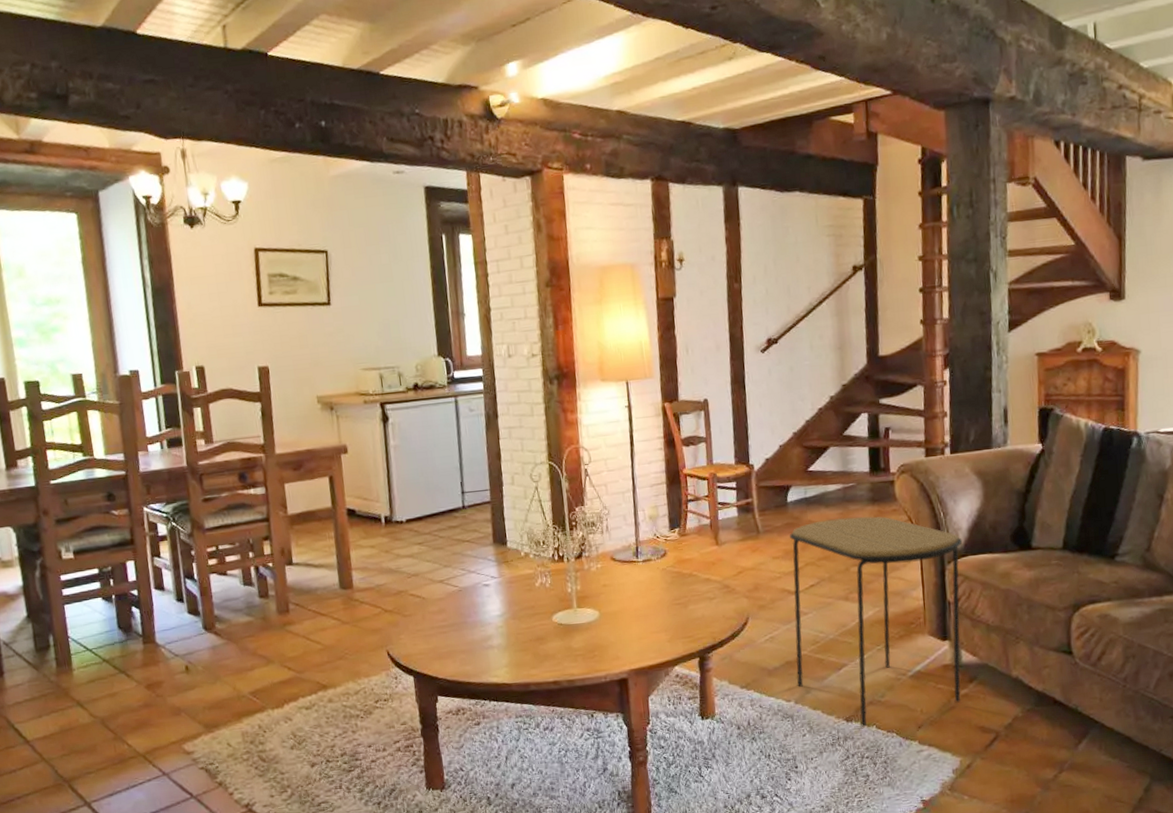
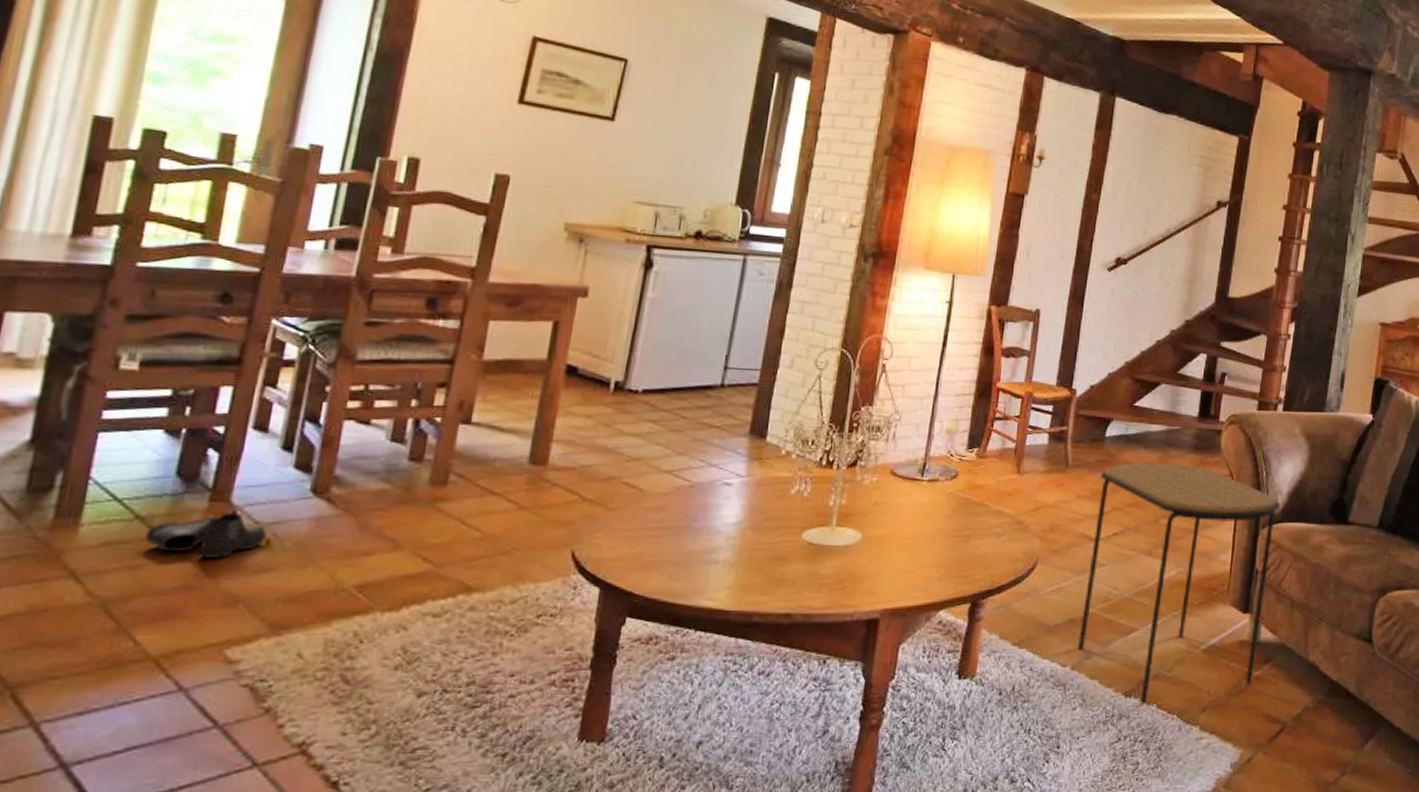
boots: none [112,647,185,684] -> present [144,508,268,560]

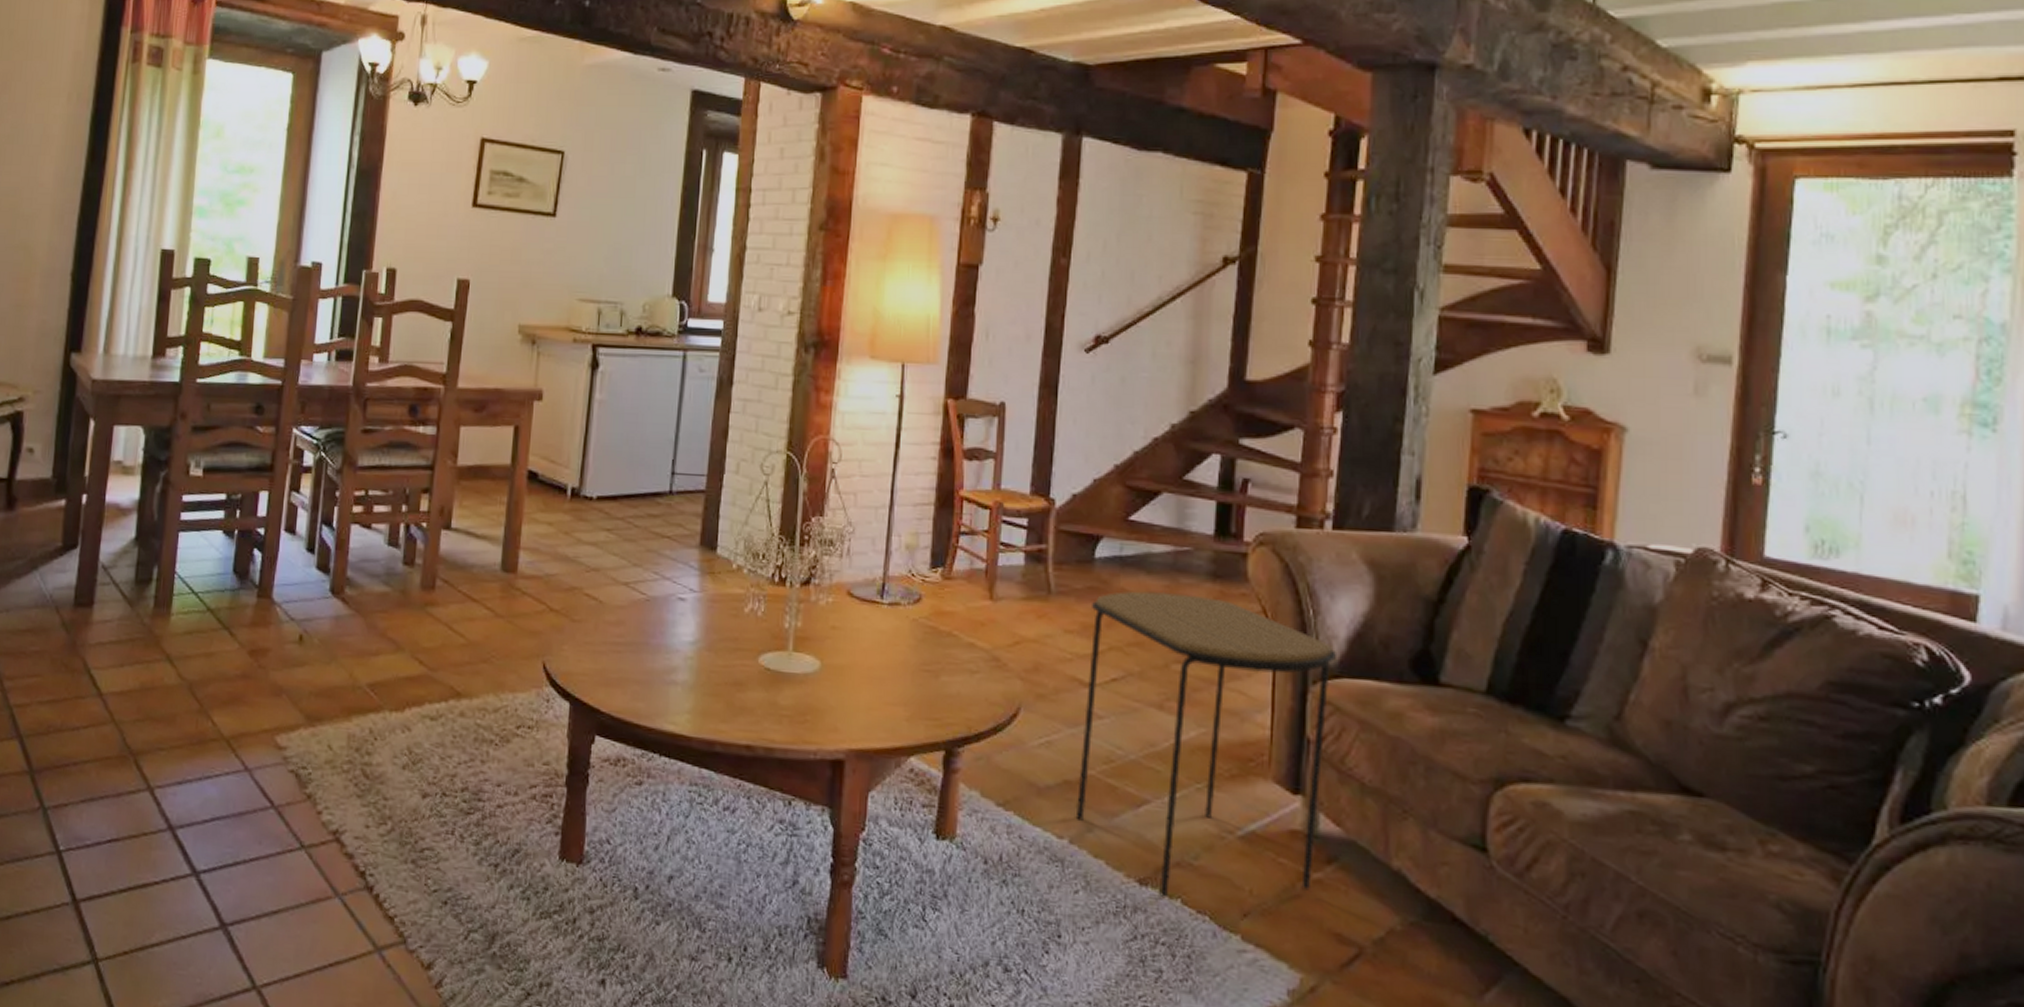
boots: present [144,508,268,560] -> none [214,605,300,652]

